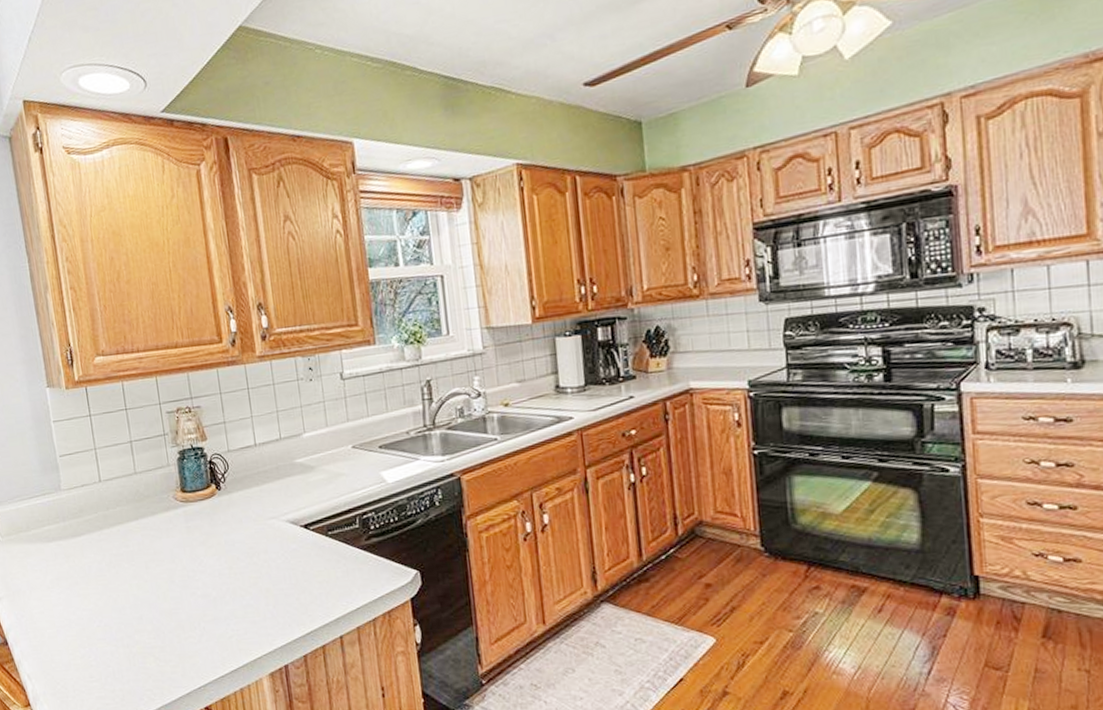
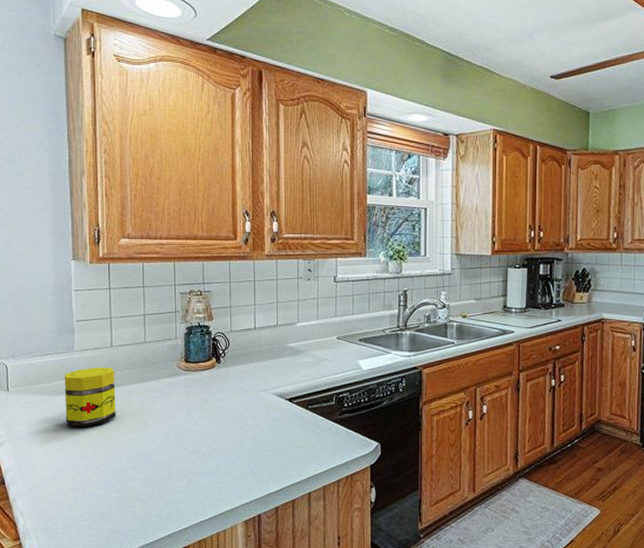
jar: none [54,505,115,576] -> present [64,367,116,427]

